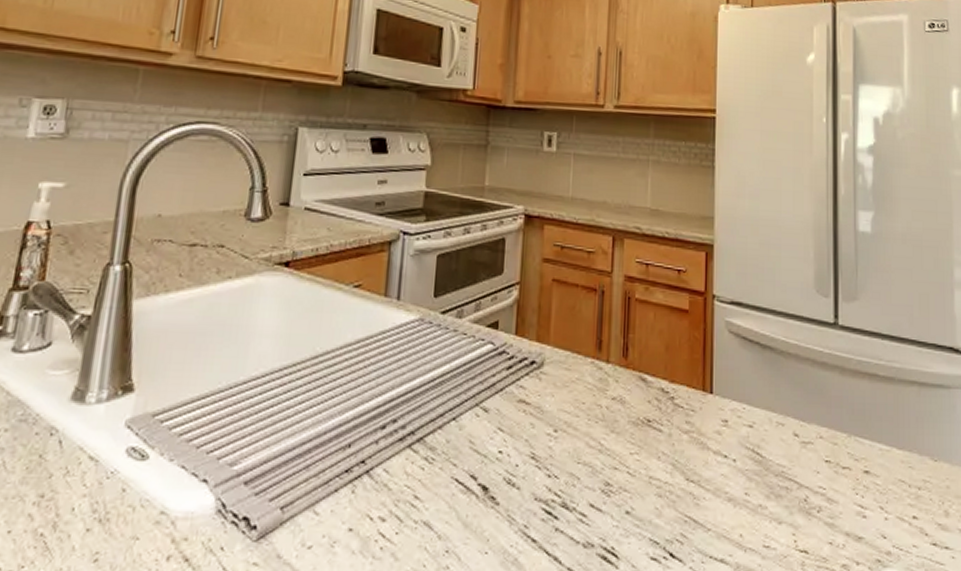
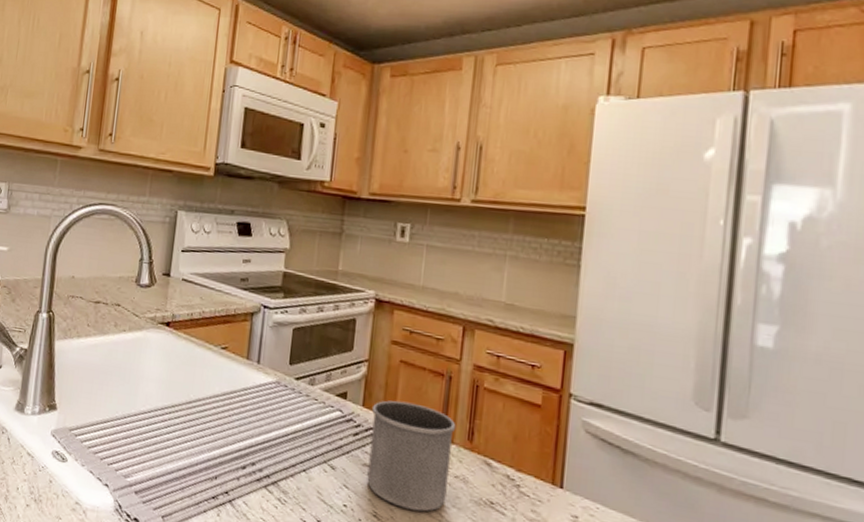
mug: none [523,323,611,443] -> present [367,400,456,512]

